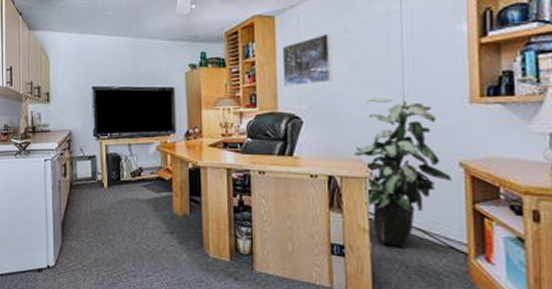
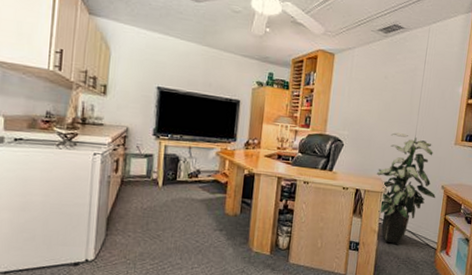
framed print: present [283,33,333,87] -> none [334,76,374,116]

